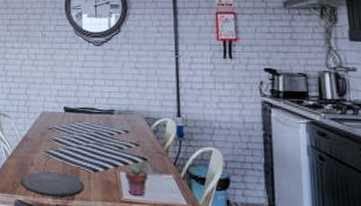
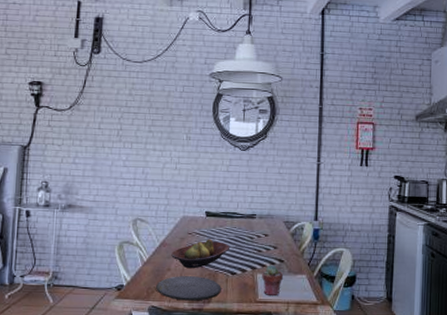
fruit bowl: none [34,134,90,165] -> present [171,239,229,269]

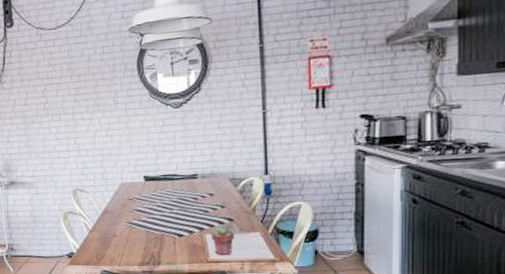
plate: present [156,276,221,301] -> none [105,240,170,264]
fruit bowl: present [171,239,229,269] -> none [115,203,173,234]

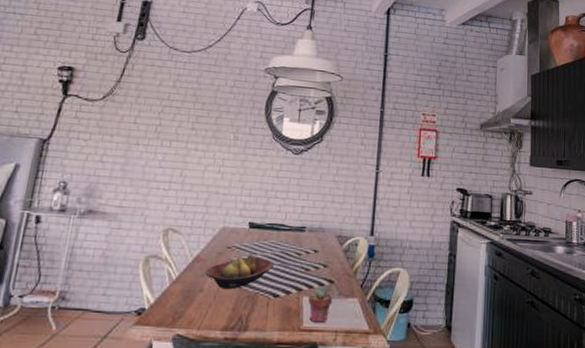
fruit bowl: none [115,203,173,234] -> present [205,254,274,290]

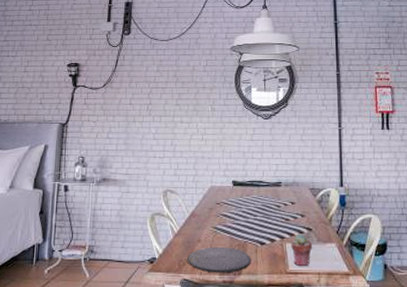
plate: none [184,298,261,329] -> present [187,247,251,273]
fruit bowl: present [205,254,274,290] -> none [201,208,257,240]

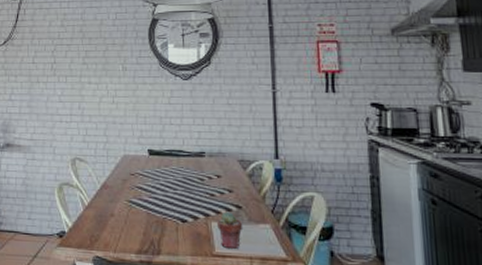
plate: present [187,247,251,273] -> none [100,222,172,252]

